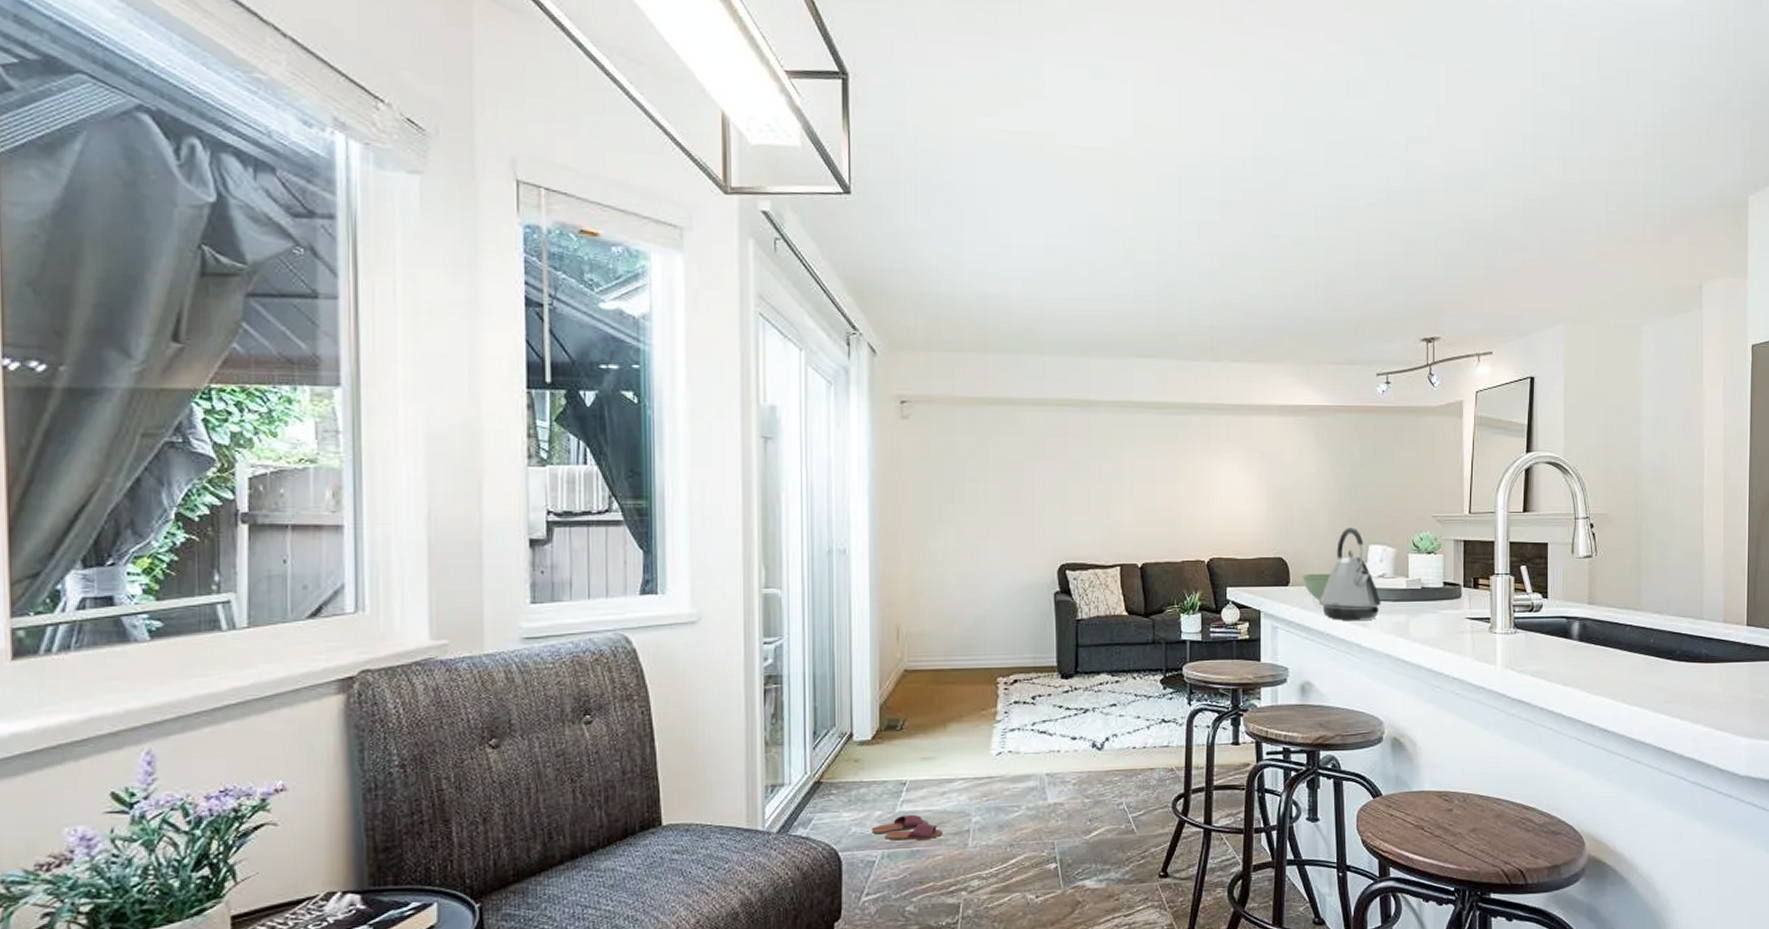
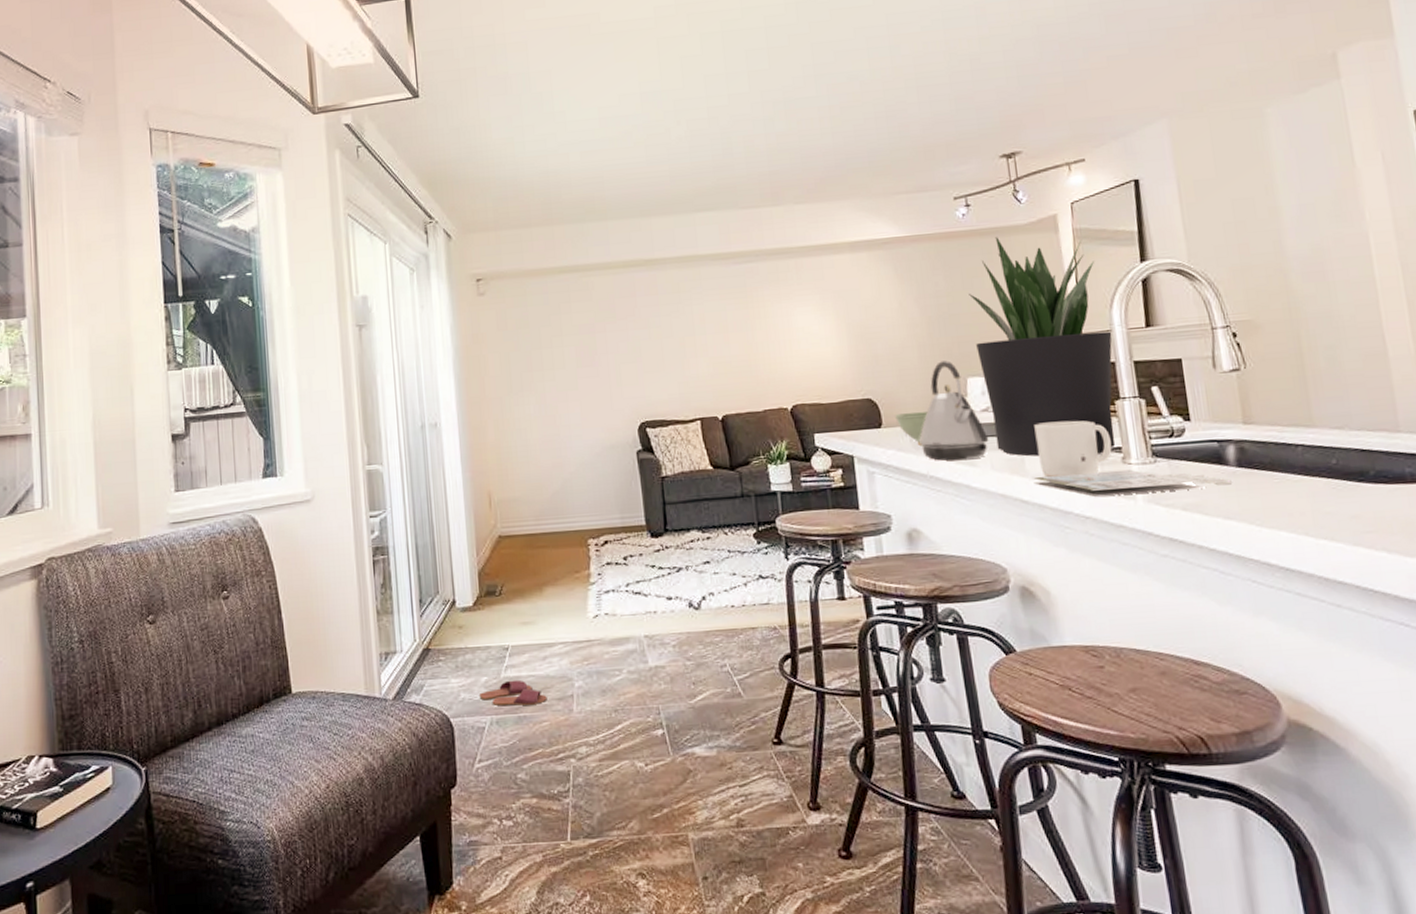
planter: none [1379,416,1495,622] -> present [969,237,1115,456]
magazine: none [1414,638,1573,660] -> present [1033,469,1232,497]
mug: none [1421,591,1482,642] -> present [1034,420,1112,478]

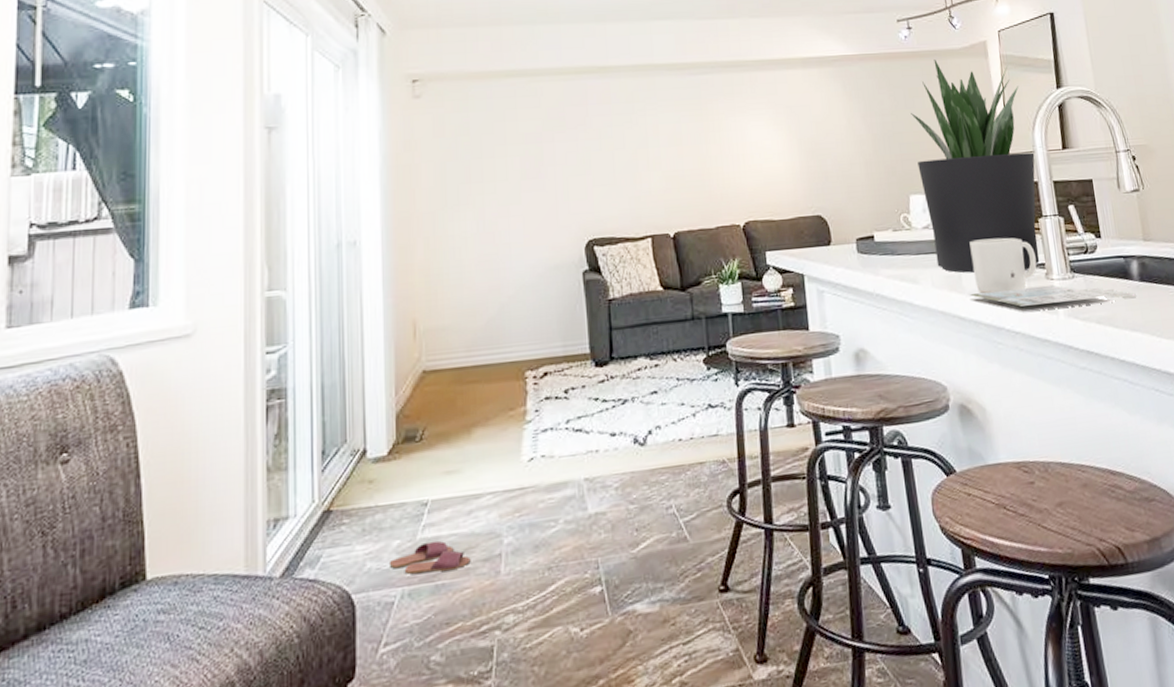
bowl: present [895,412,928,445] -> none [843,229,874,263]
kettle: present [919,360,989,461] -> none [866,178,930,279]

